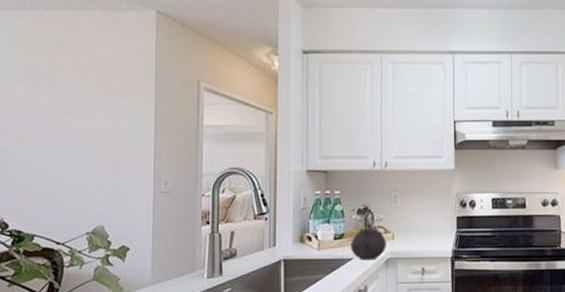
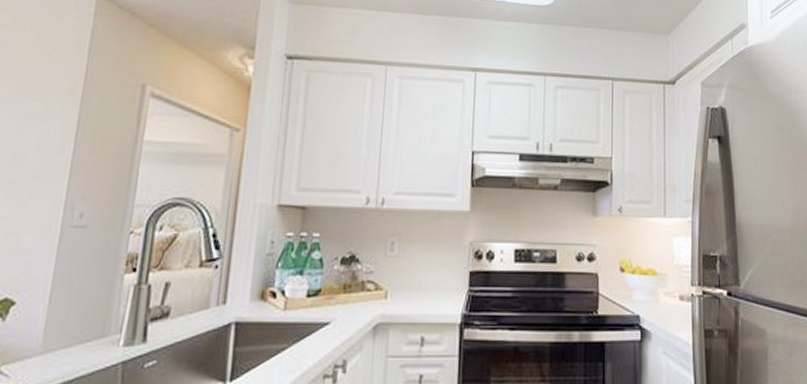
kettle: present [351,211,386,260] -> none [328,261,377,325]

